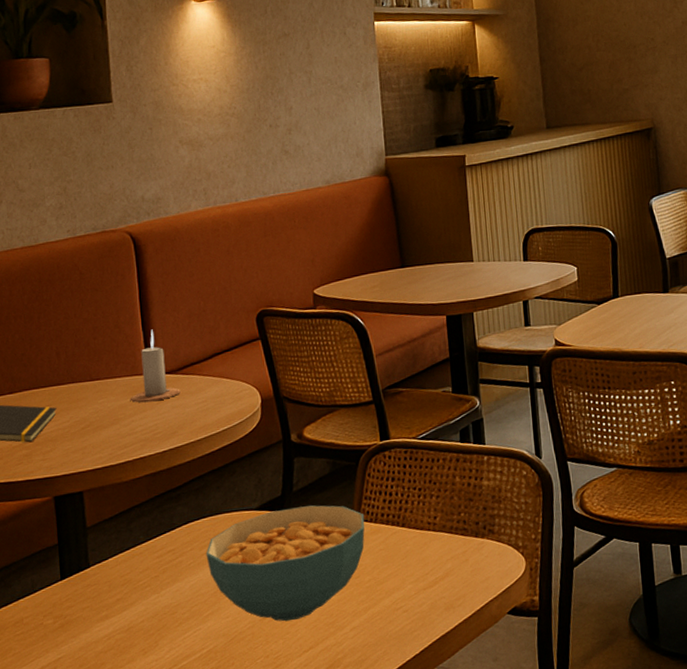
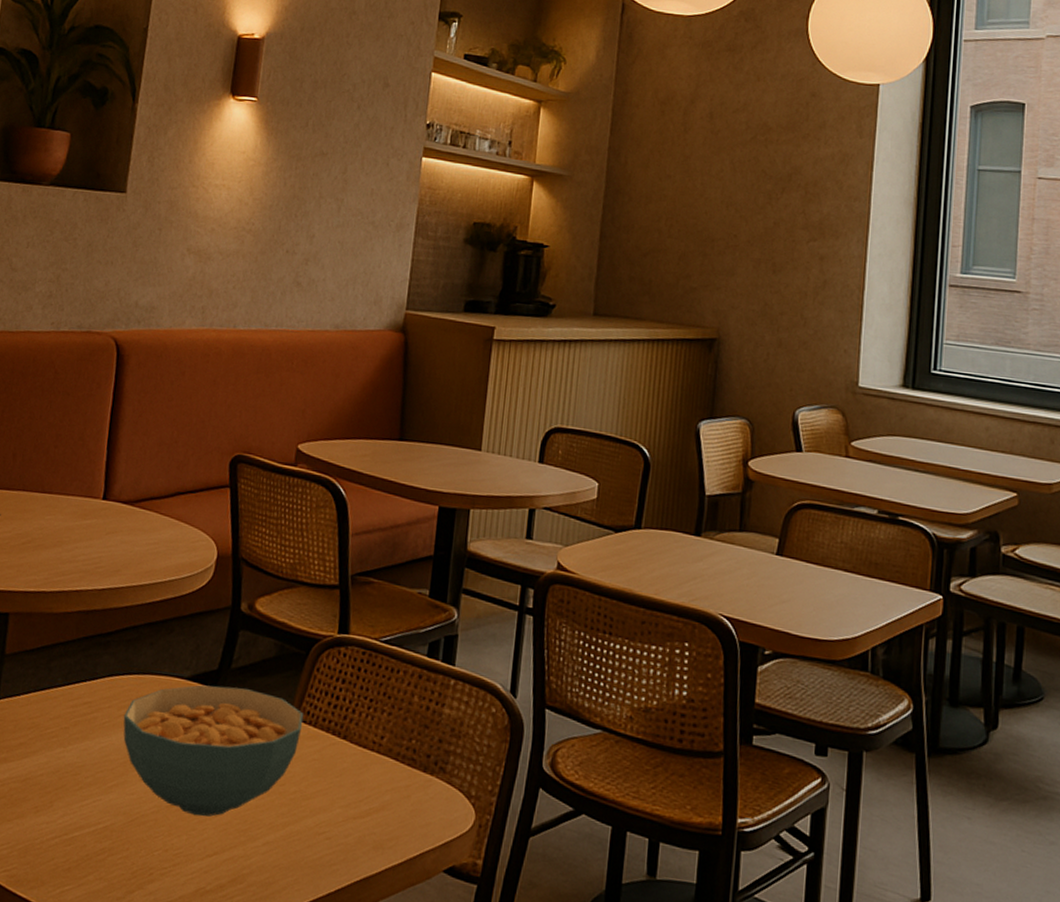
candle: present [131,329,180,403] -> none [79,450,133,532]

